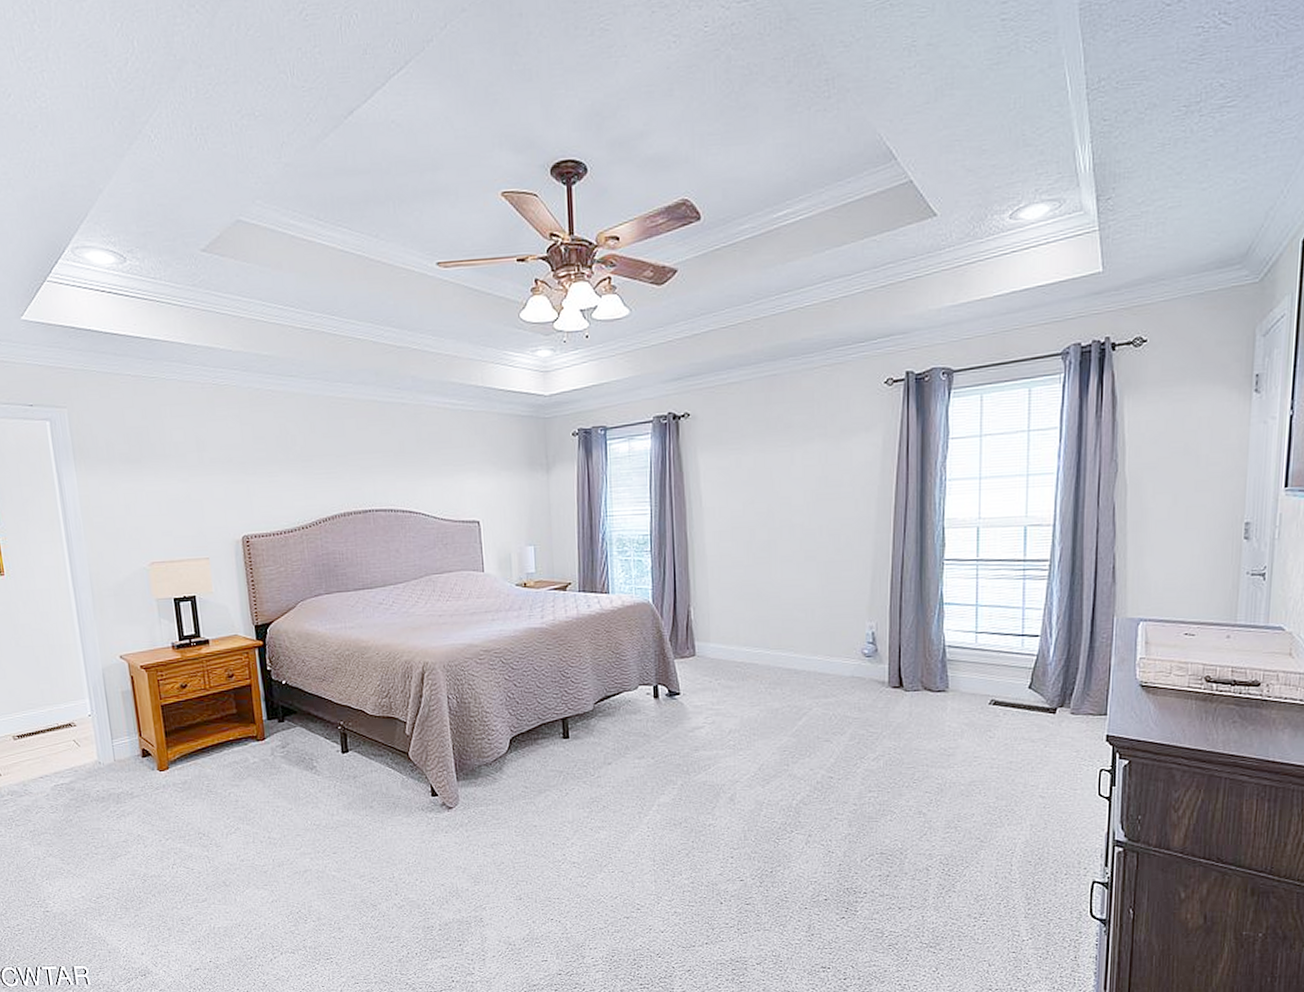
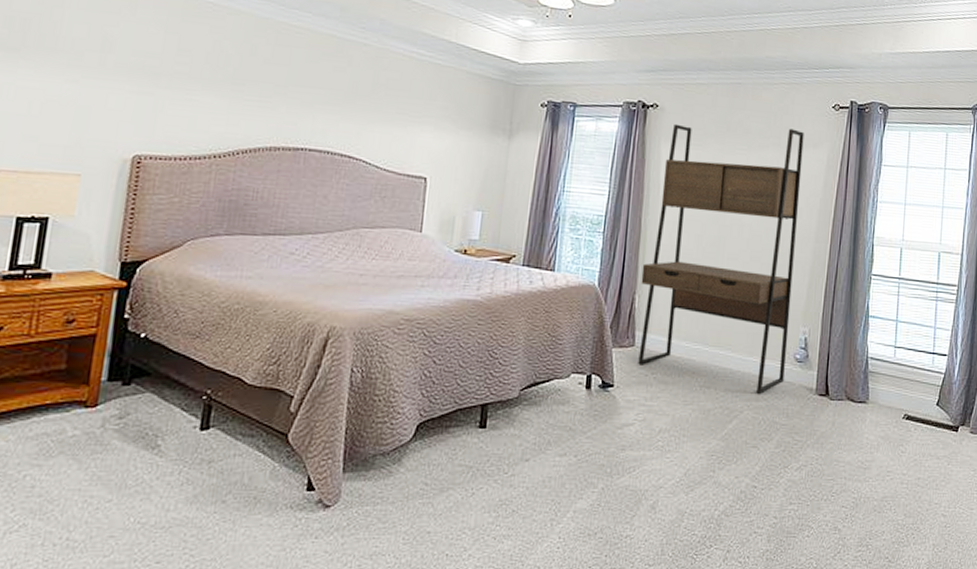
desk: none [693,414,854,691] -> present [638,123,804,394]

